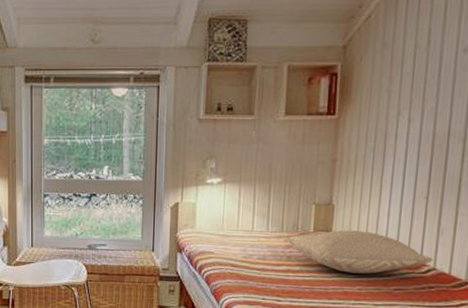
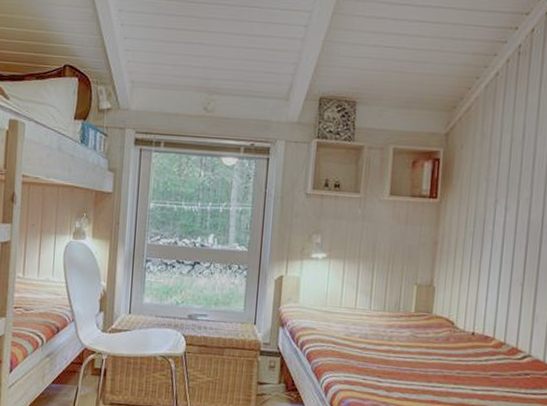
pillow: present [283,230,434,274] -> none [385,312,529,358]

